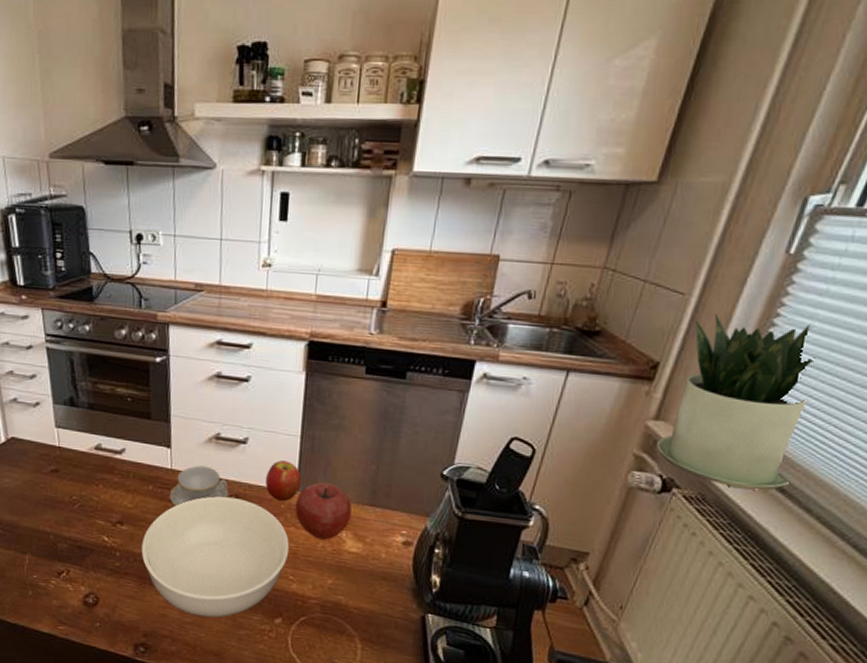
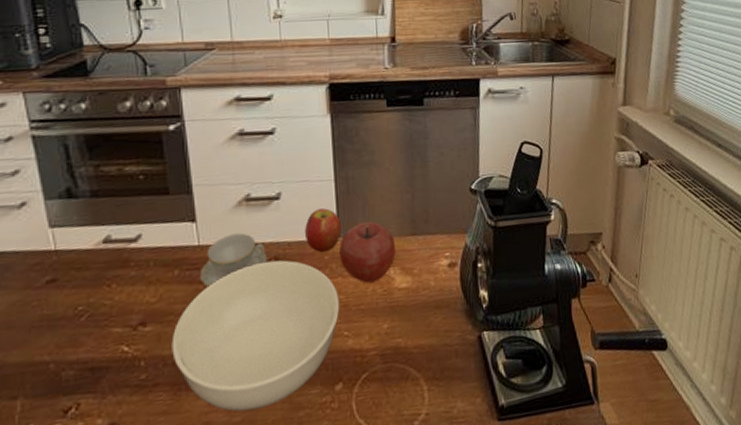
planter: present [656,313,816,491] -> none [628,14,722,150]

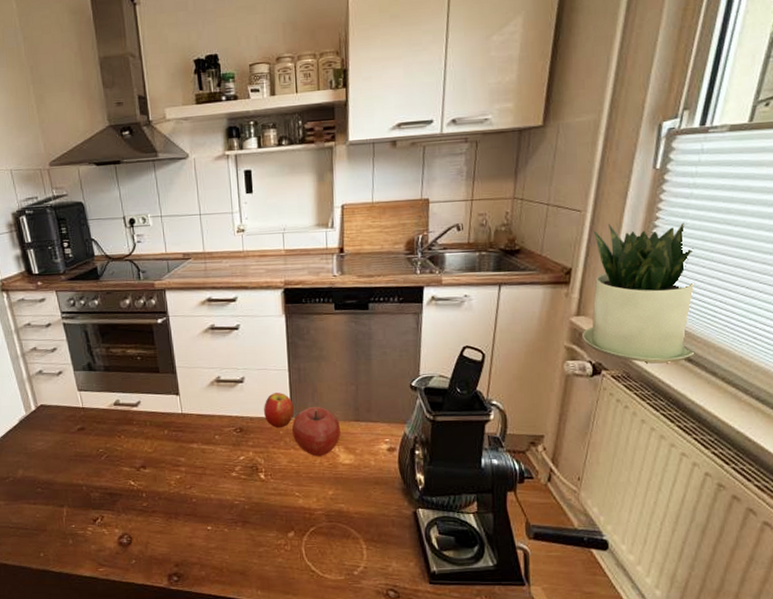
bowl: present [171,260,340,412] -> none [164,430,293,541]
teacup: present [199,233,268,287] -> none [182,407,235,445]
planter: none [628,14,722,150] -> present [581,222,695,364]

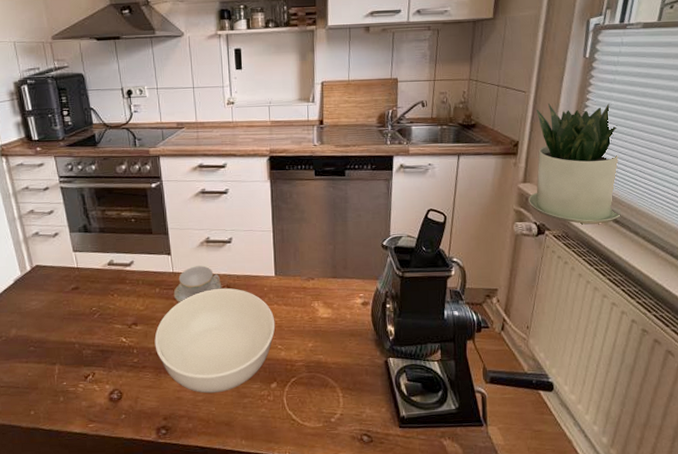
bowl: none [164,430,293,541] -> present [154,287,276,394]
teacup: none [182,407,235,445] -> present [173,266,222,303]
fruit: present [263,393,294,428] -> none [249,252,278,286]
fruit: present [292,406,340,457] -> none [276,264,320,311]

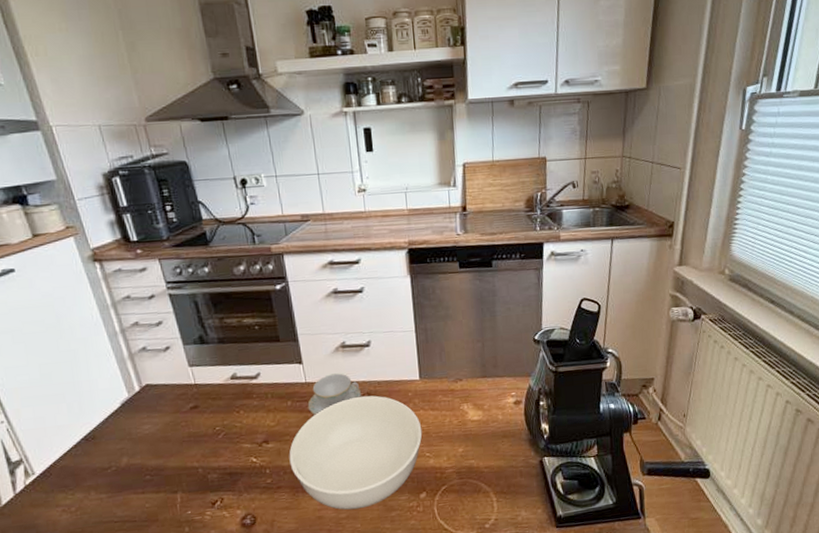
planter: present [528,103,620,225] -> none [683,178,775,306]

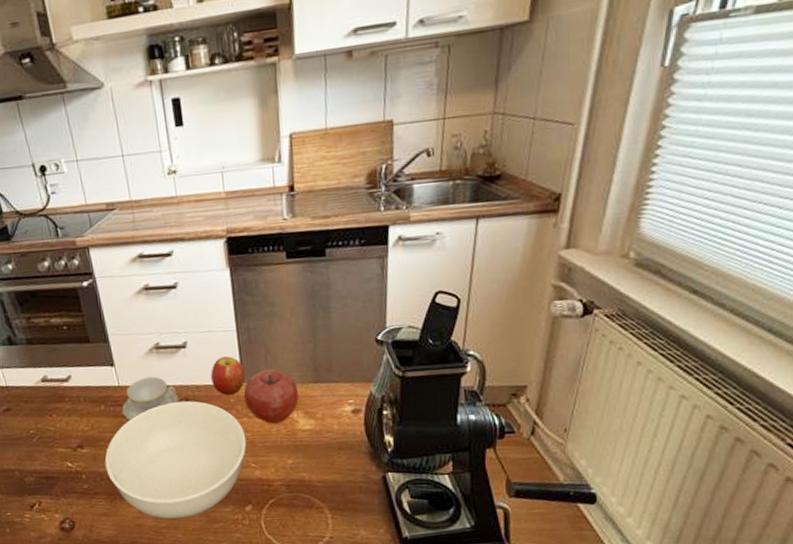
fruit: none [391,354,422,391] -> present [210,356,246,396]
fruit: none [421,365,469,416] -> present [244,368,299,424]

